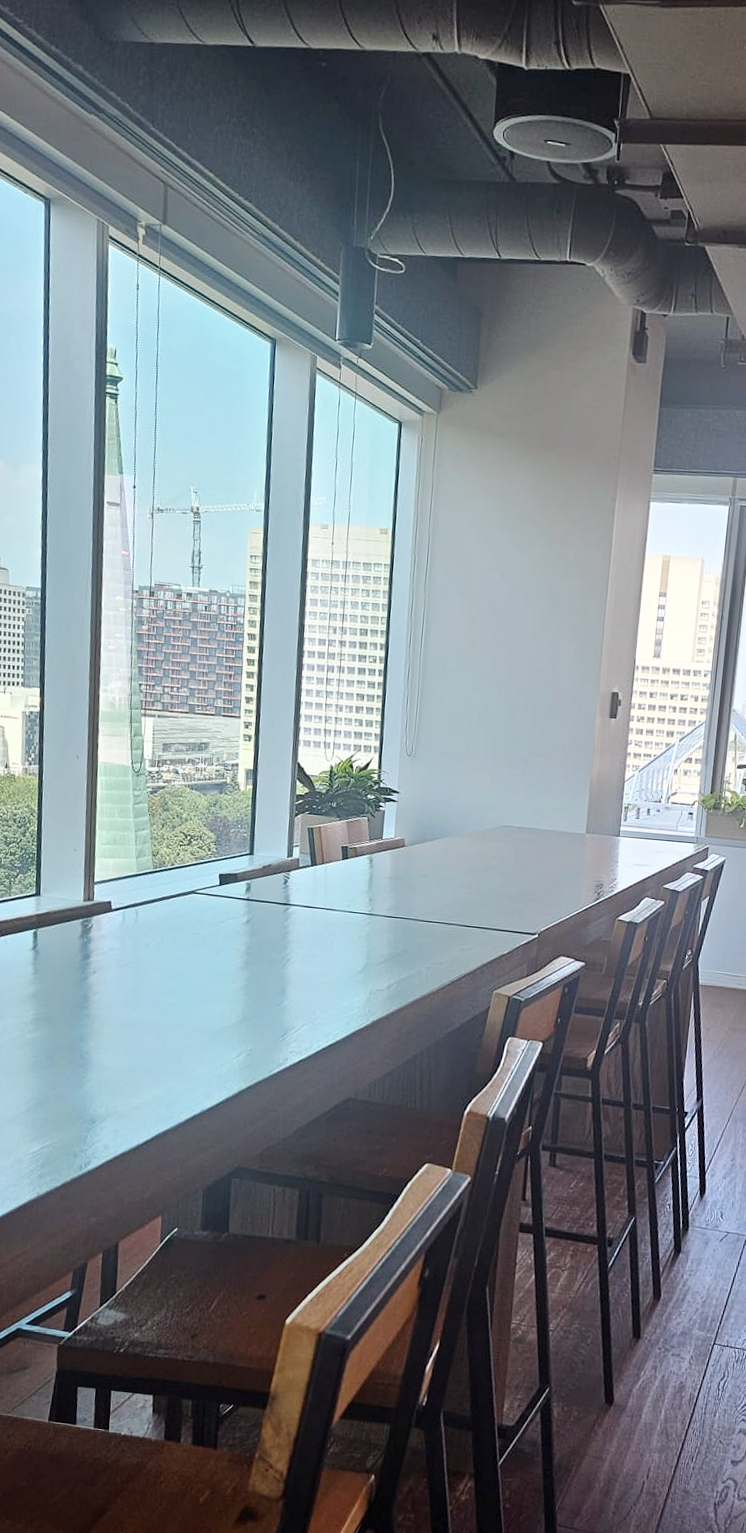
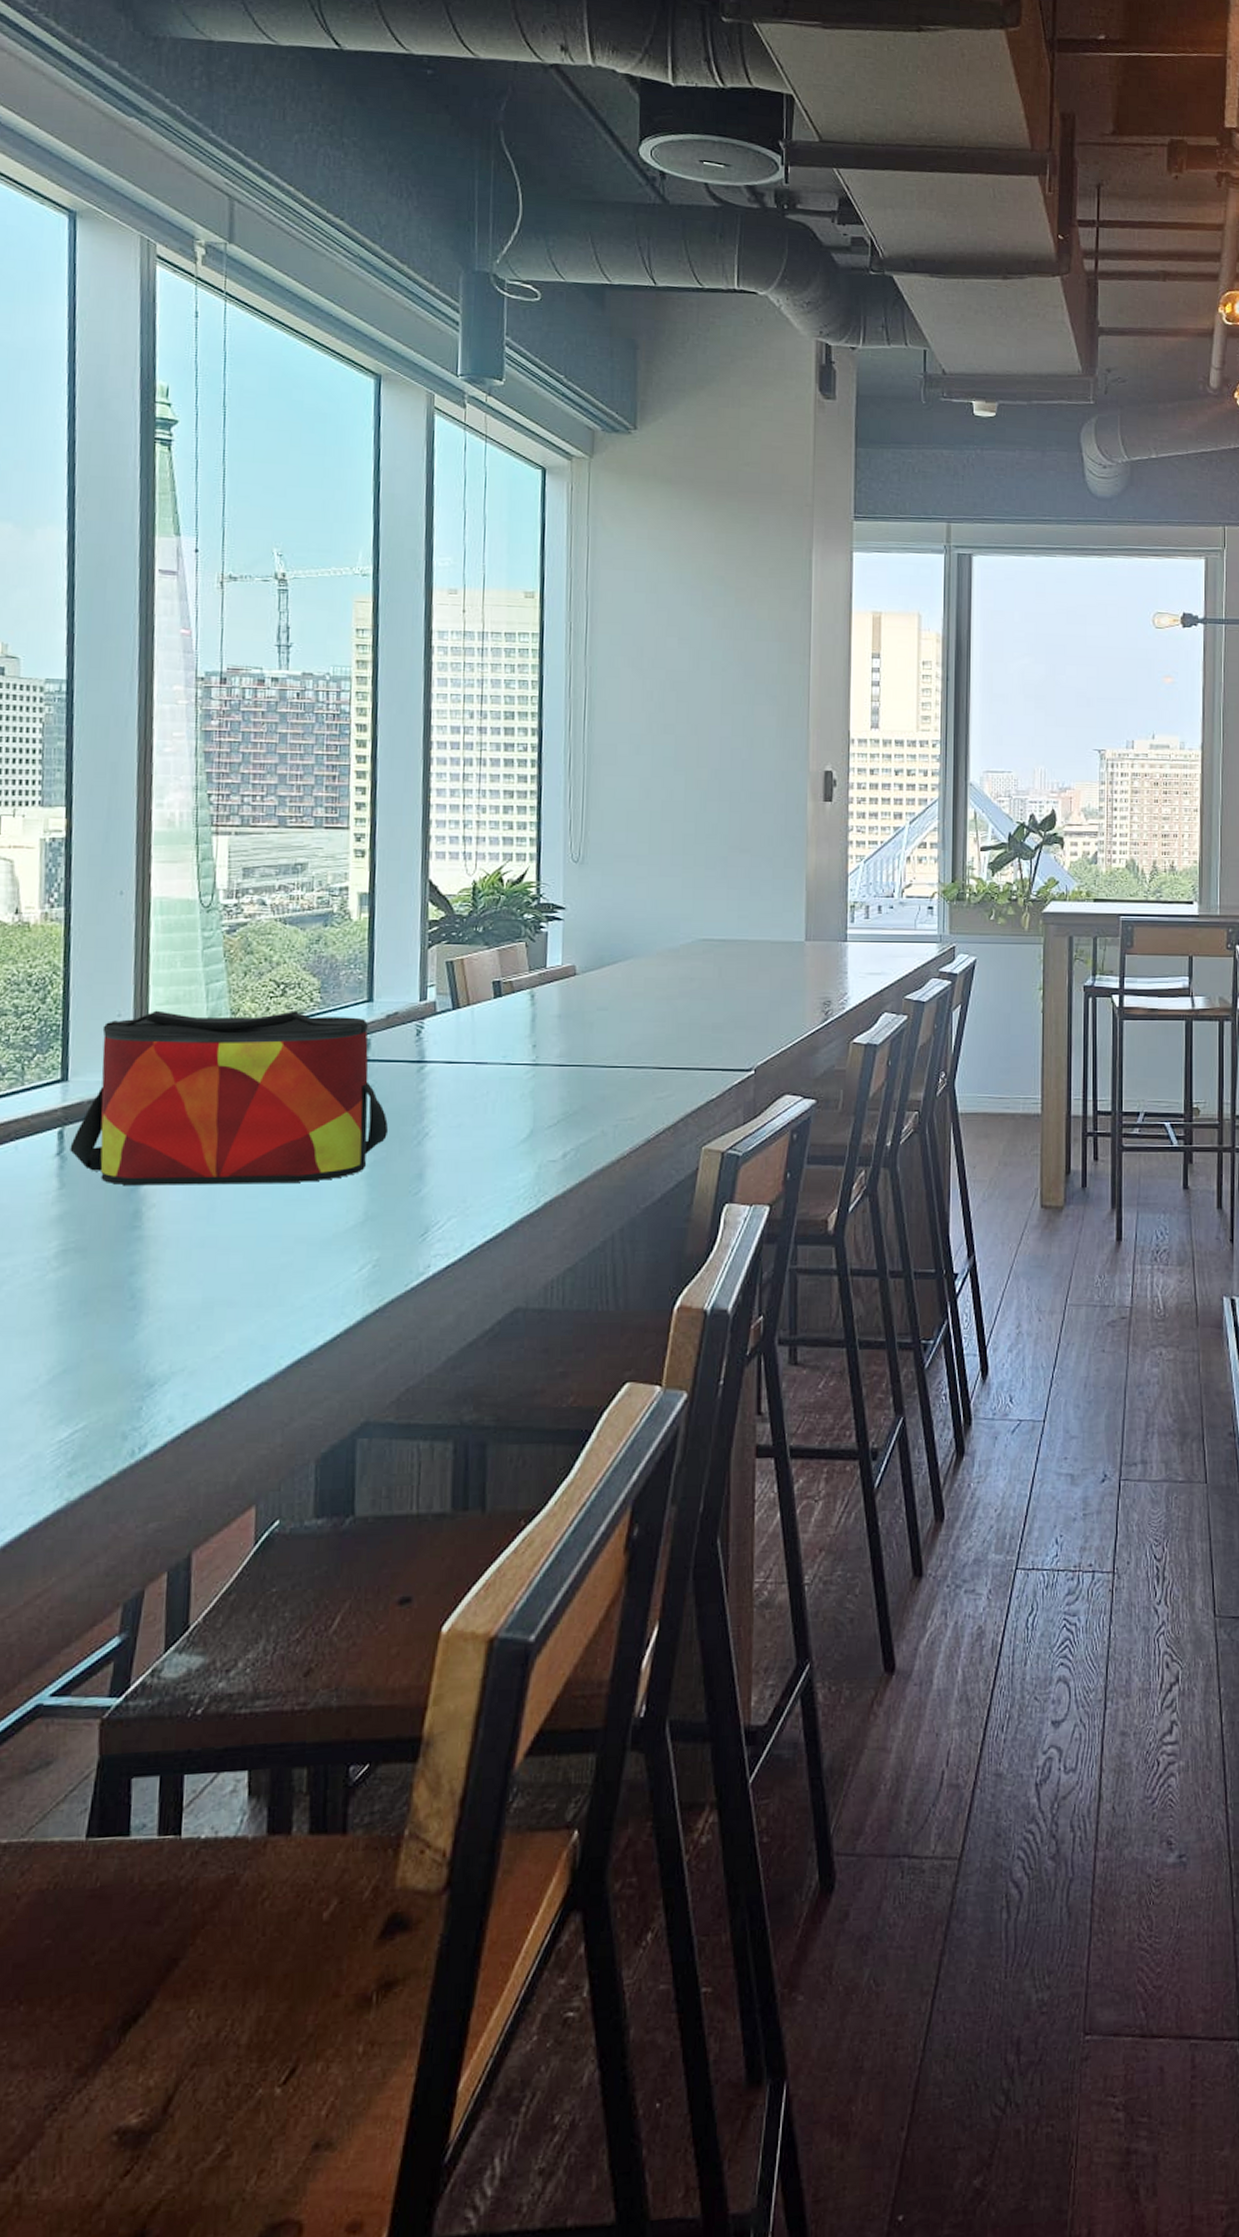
bag: none [41,848,262,988] -> present [70,1010,389,1186]

